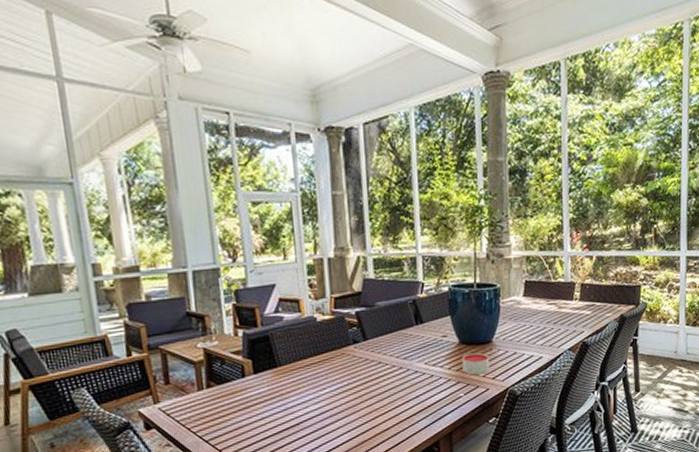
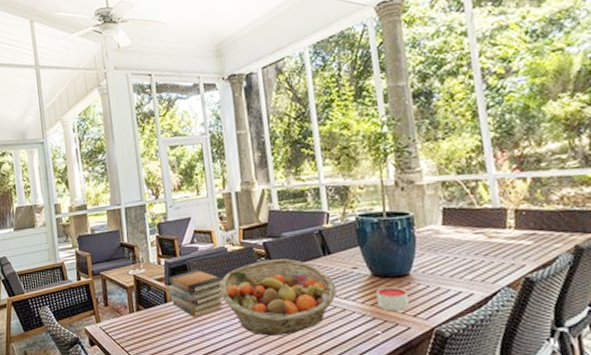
book stack: none [246,341,311,392] -> present [168,269,224,318]
fruit basket: none [306,328,426,405] -> present [219,259,337,336]

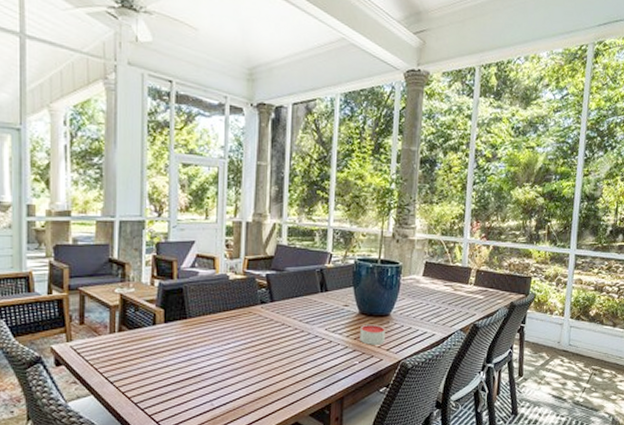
book stack: present [168,269,224,318] -> none [158,294,221,342]
fruit basket: present [219,259,337,336] -> none [215,291,327,362]

